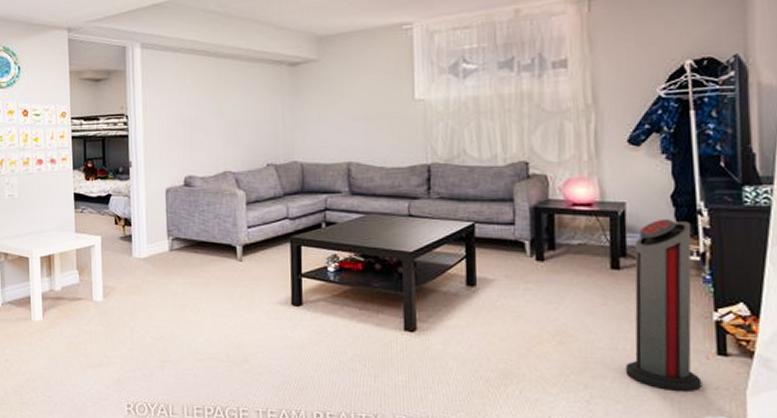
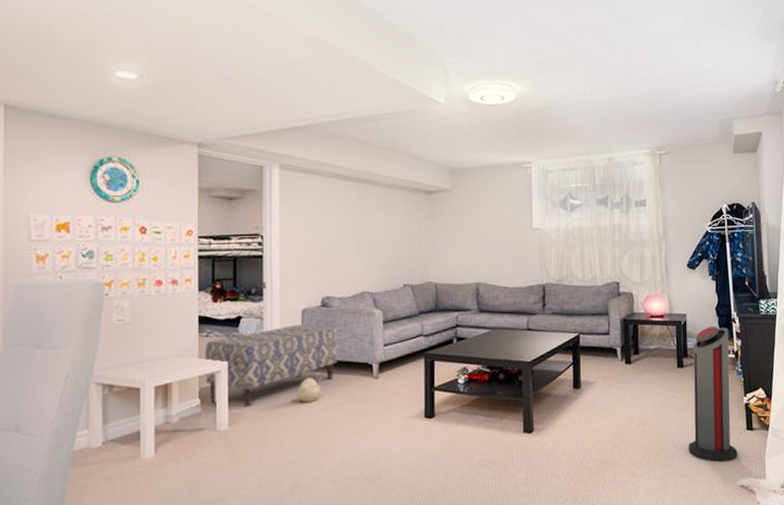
bench: none [80,204,202,281] -> present [204,324,338,407]
plush toy: none [163,252,187,280] -> present [297,373,322,402]

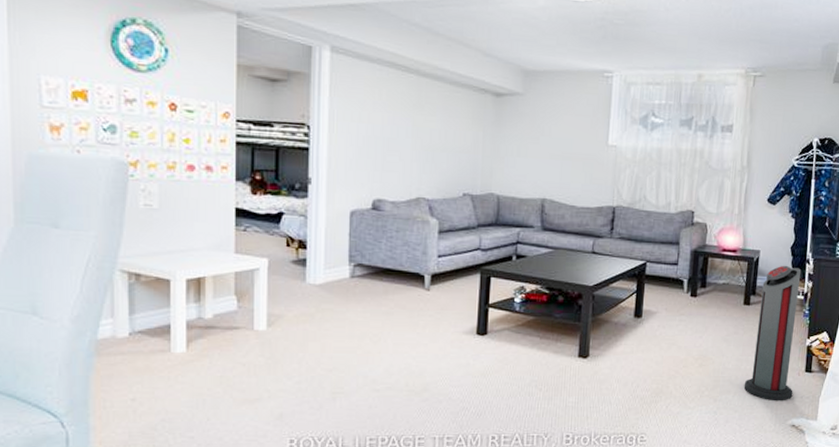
bench: present [204,324,338,407] -> none [241,227,389,309]
plush toy: present [297,373,322,402] -> none [342,279,369,309]

